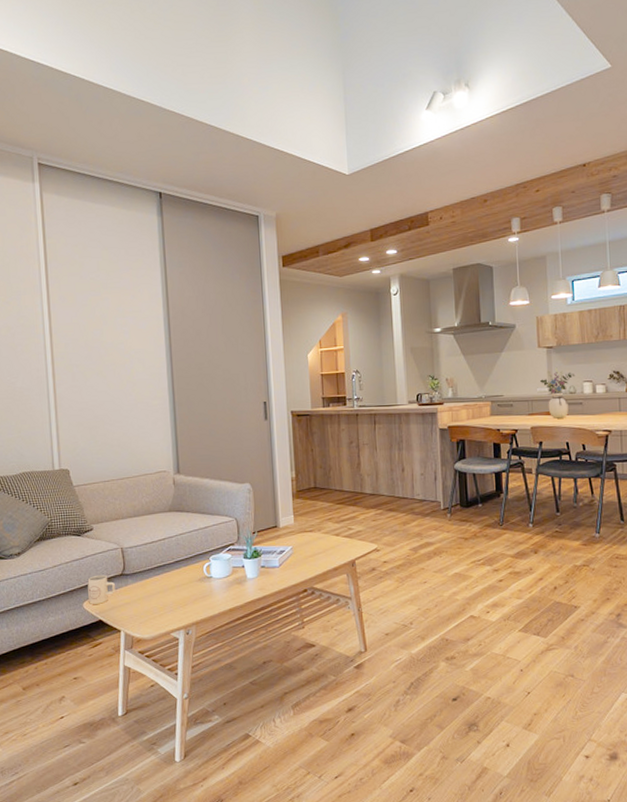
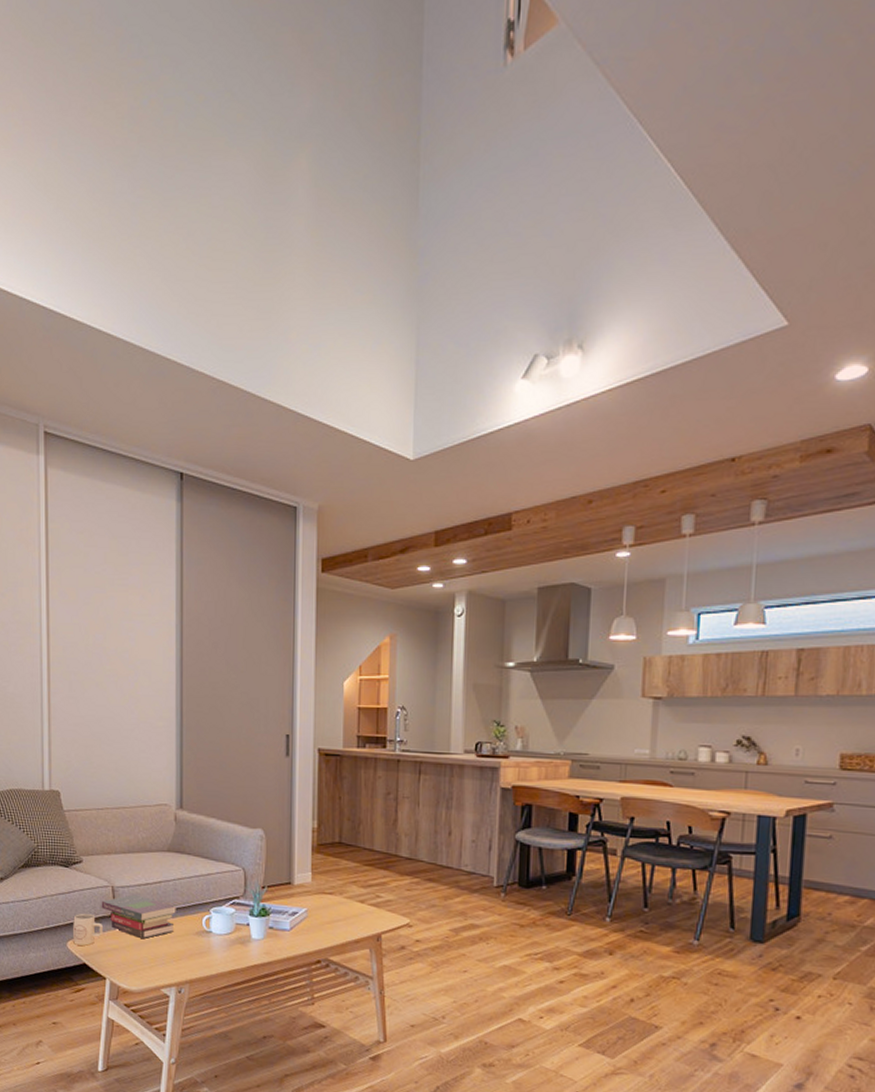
books: none [112,553,180,592] -> present [101,894,176,939]
bouquet: present [539,367,576,419] -> none [639,724,689,790]

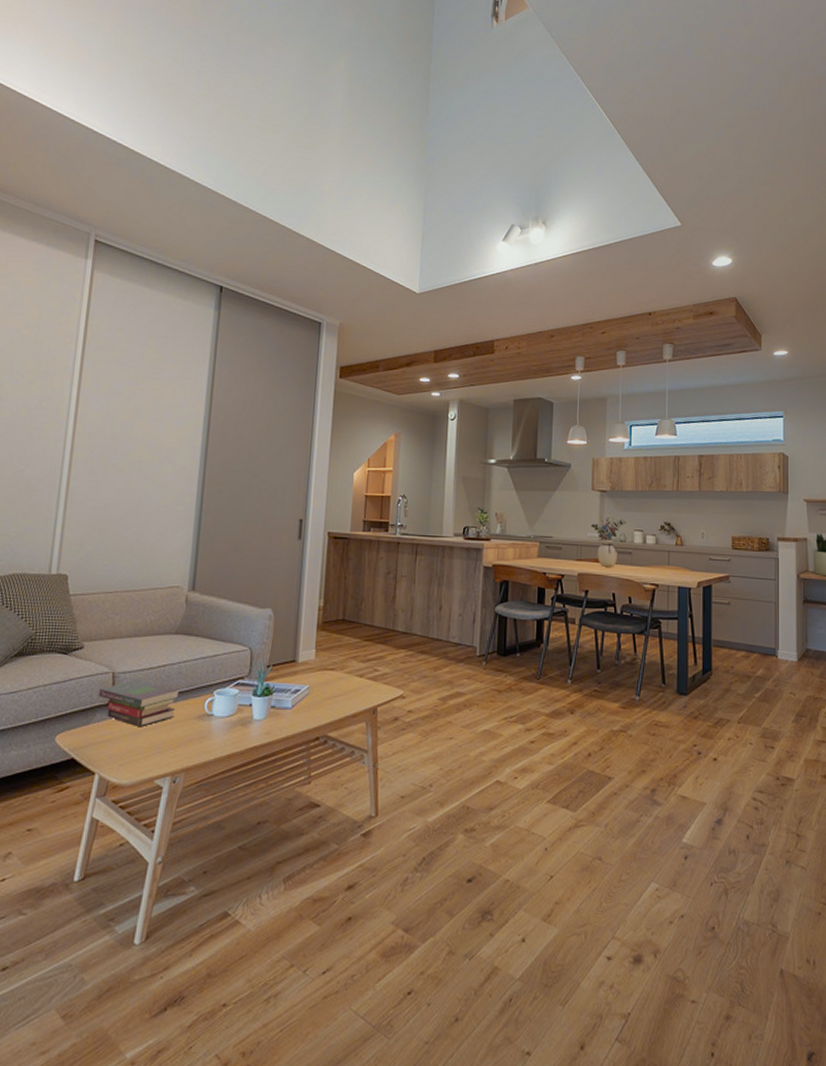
mug: present [72,913,104,946] -> none [62,702,99,738]
bouquet: none [639,724,689,790] -> present [590,512,627,567]

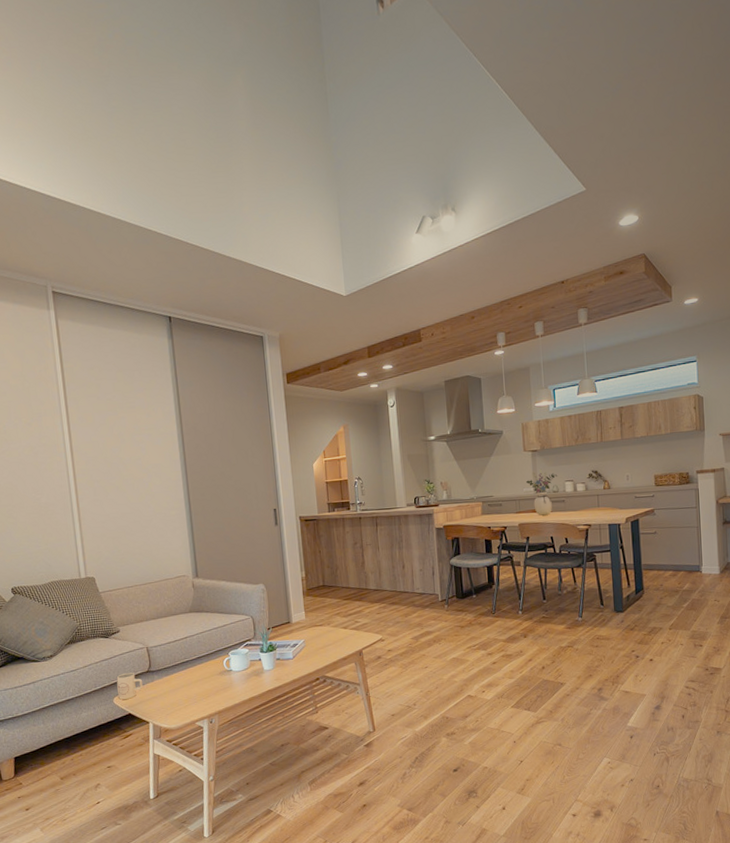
mug: none [62,702,99,738] -> present [116,672,144,700]
books: present [98,680,179,728] -> none [139,651,202,686]

